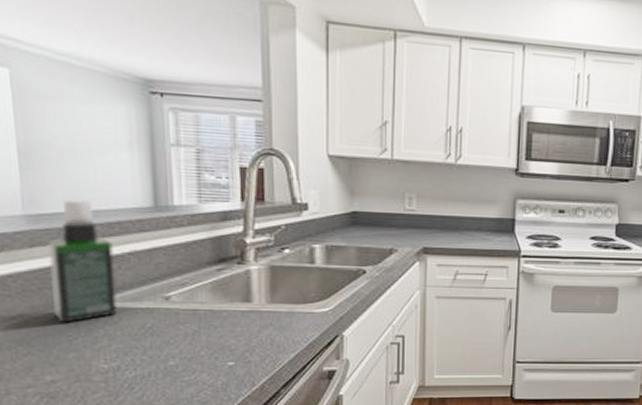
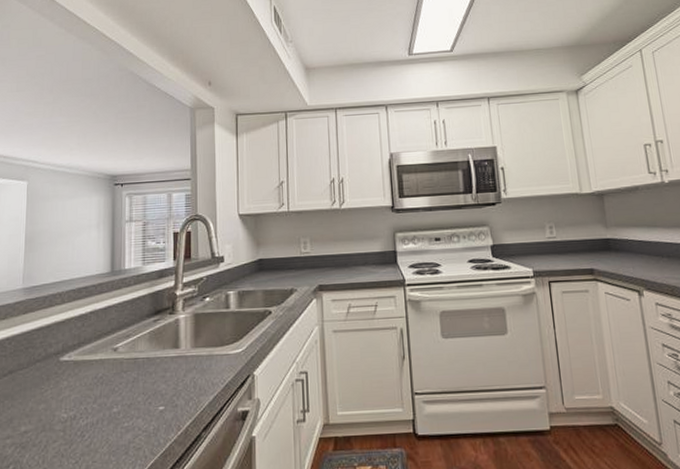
spray bottle: present [48,198,118,323] -> none [33,271,80,377]

